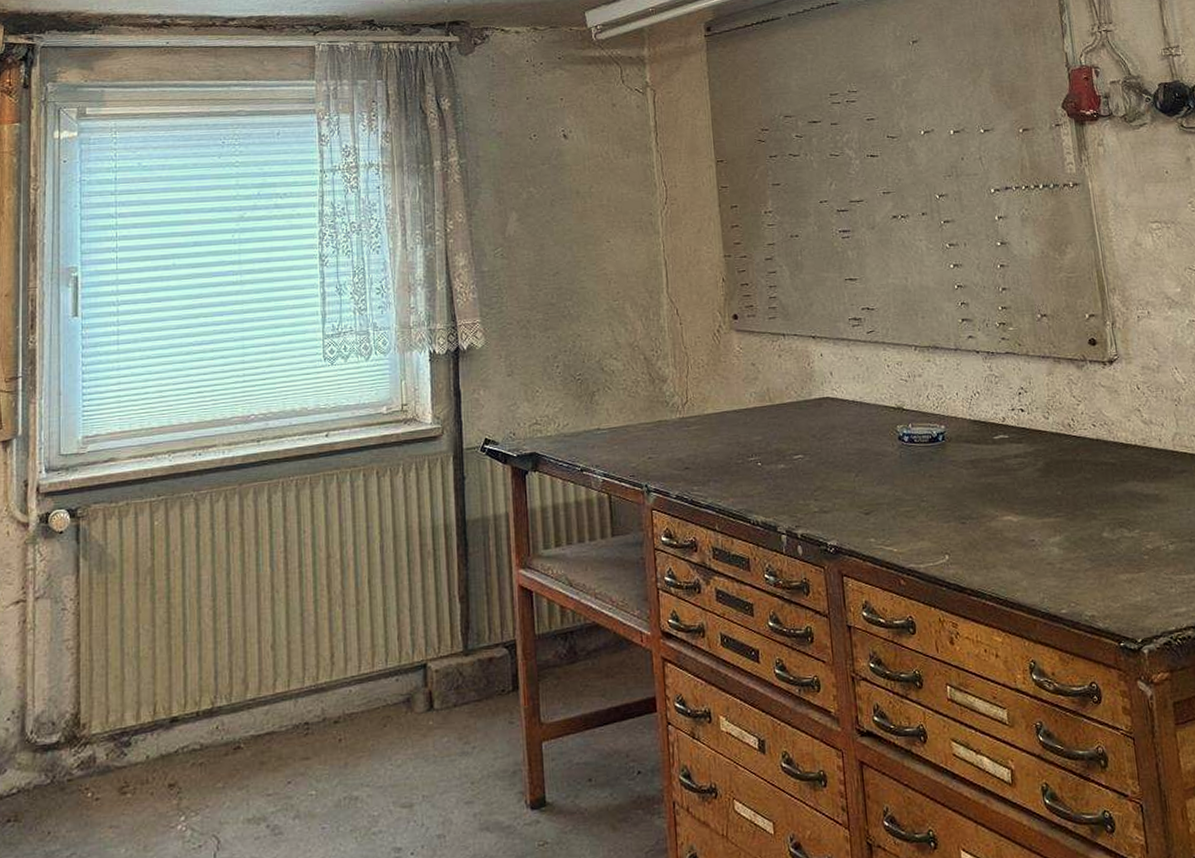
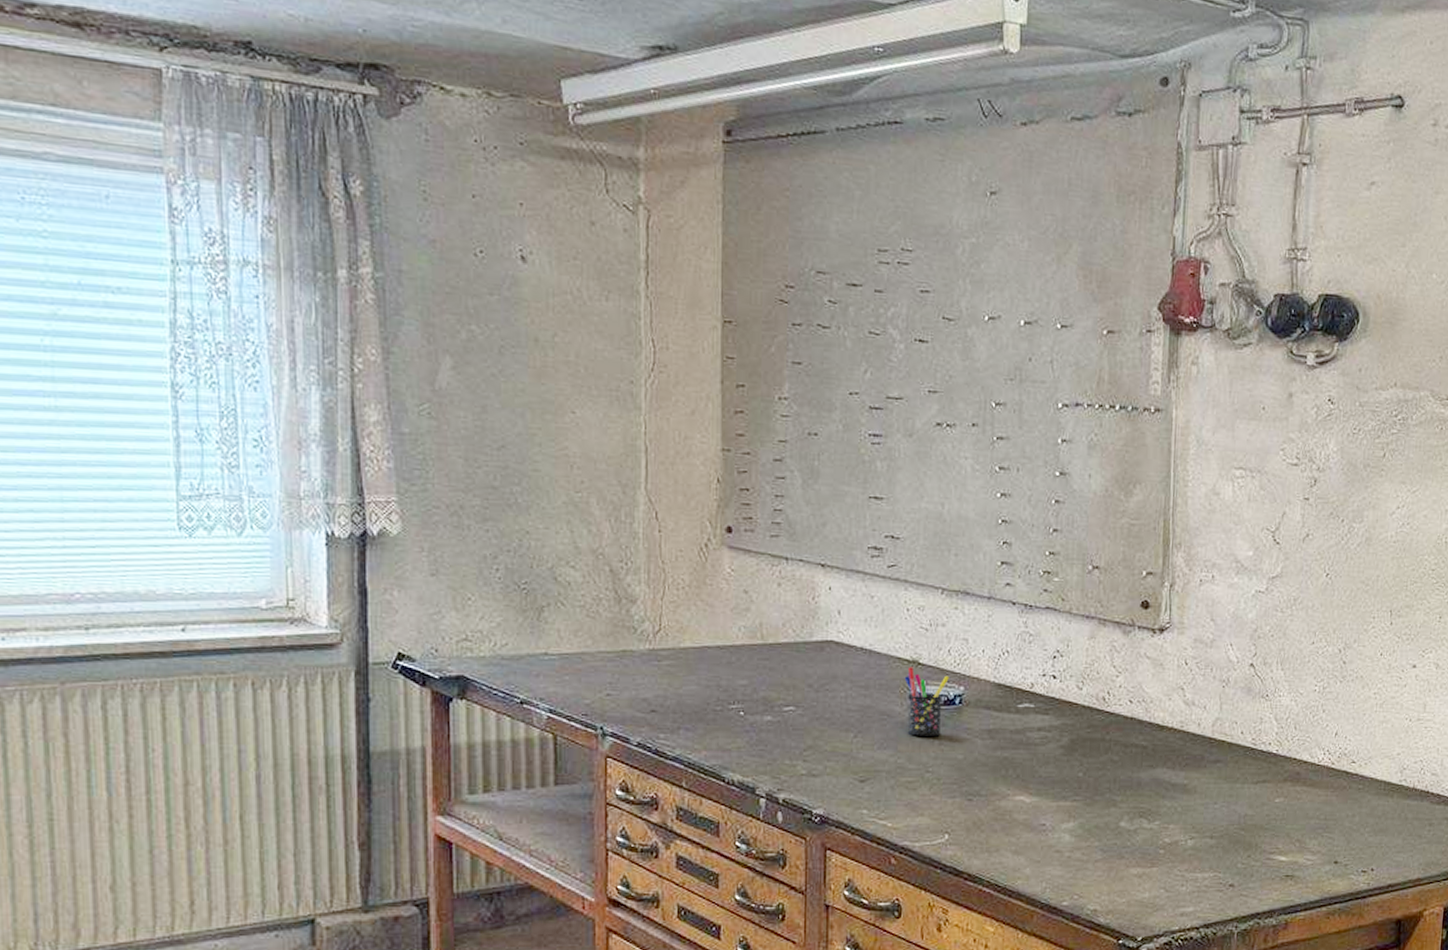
pen holder: none [892,413,931,471] -> present [904,667,949,737]

